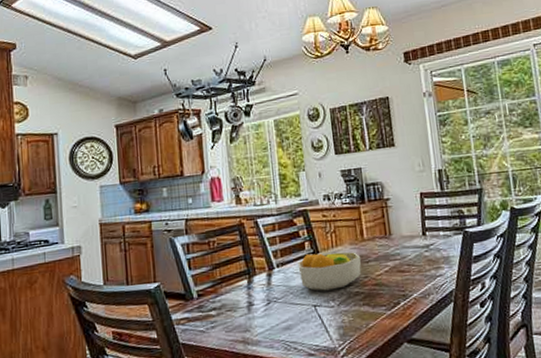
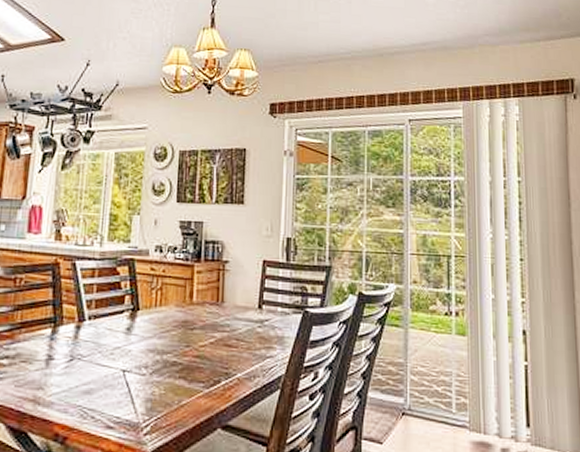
fruit bowl: present [297,251,362,291] -> none [112,310,186,355]

